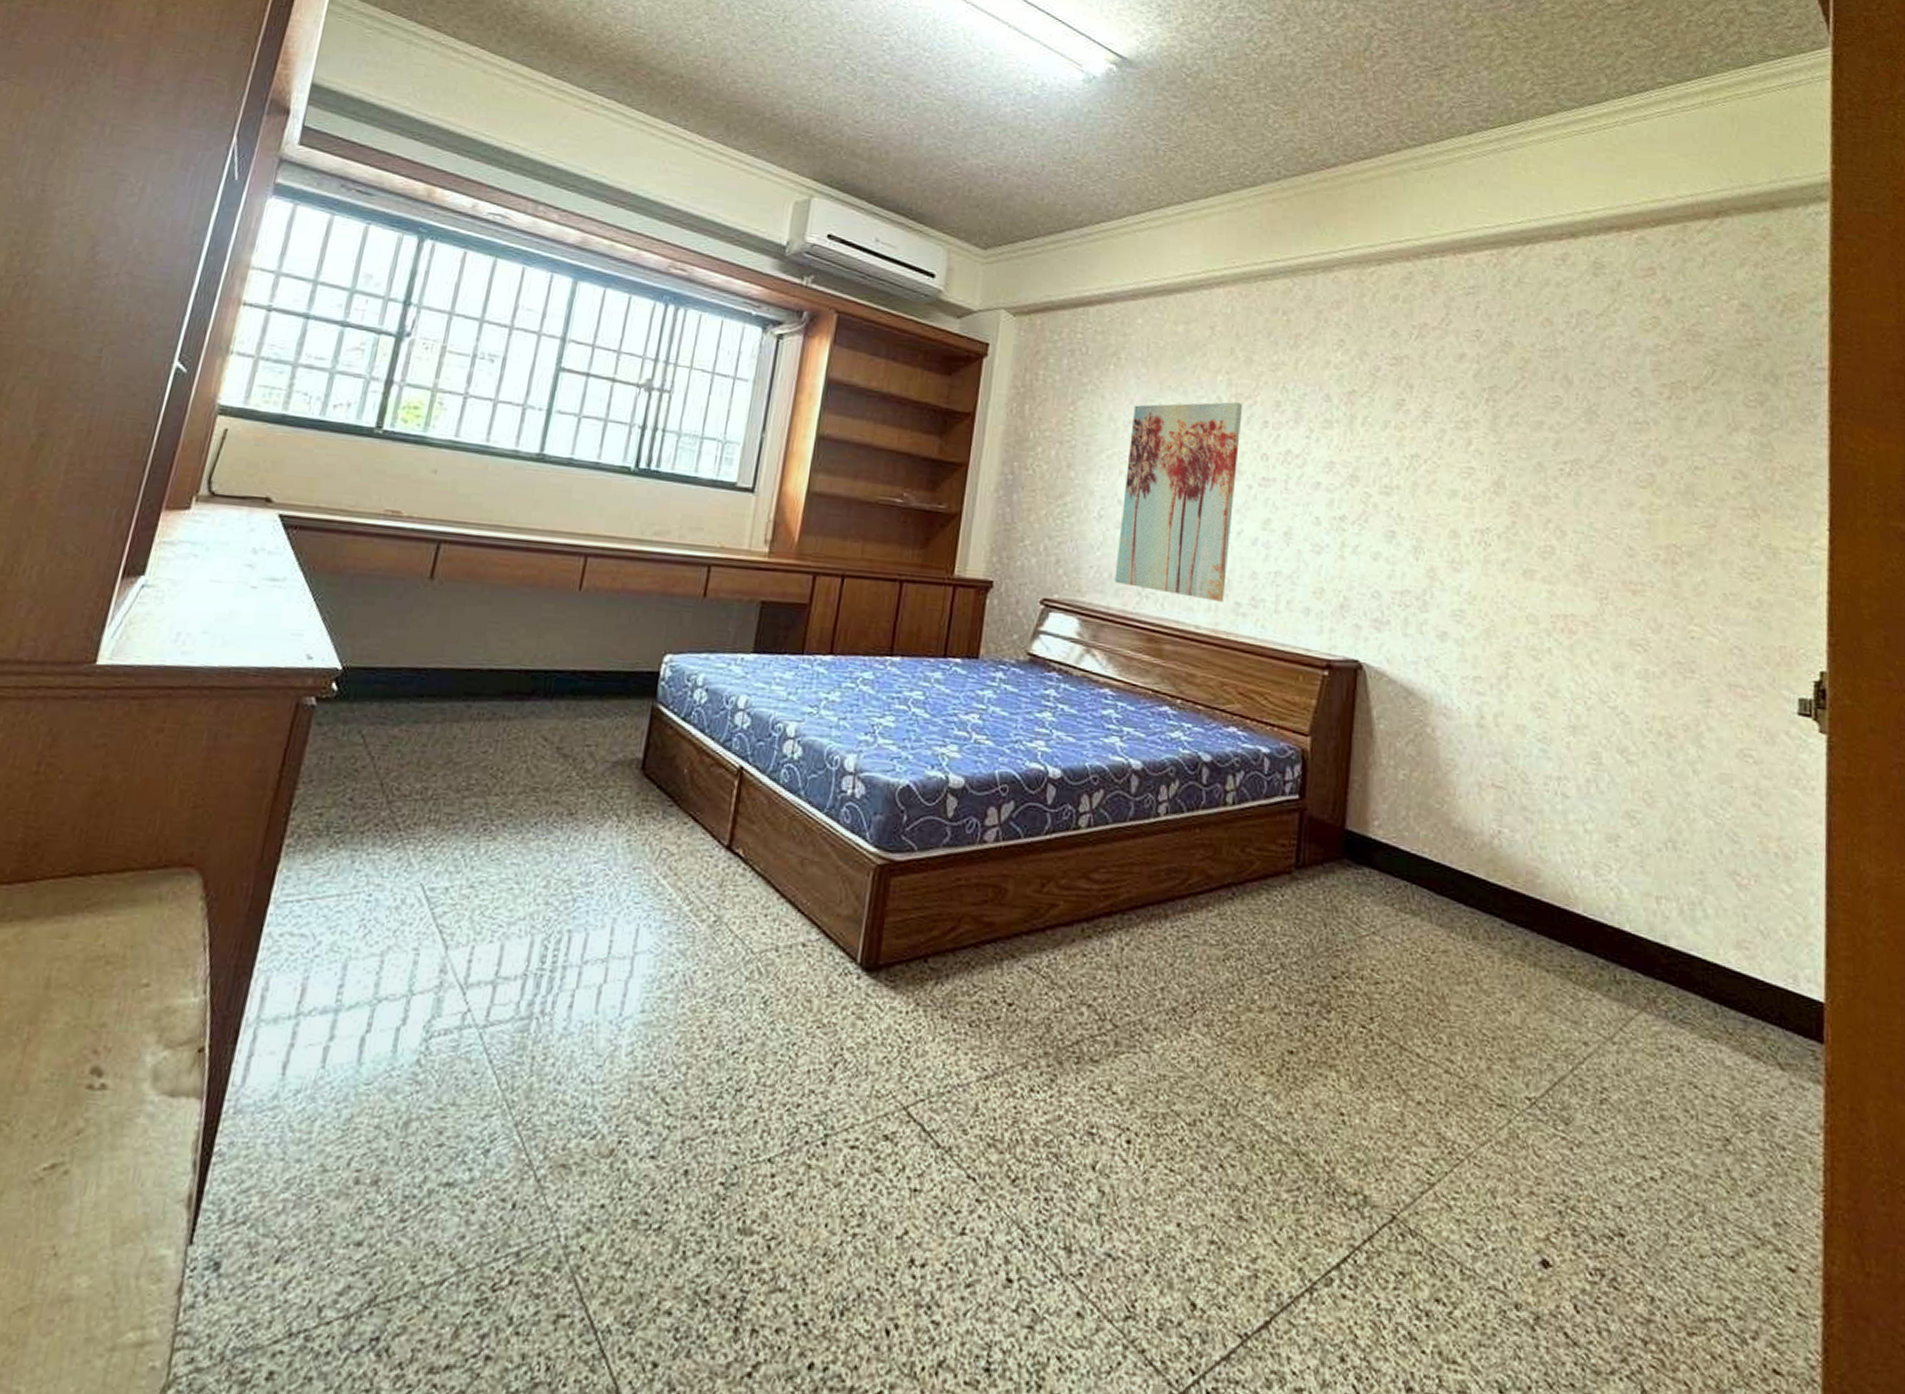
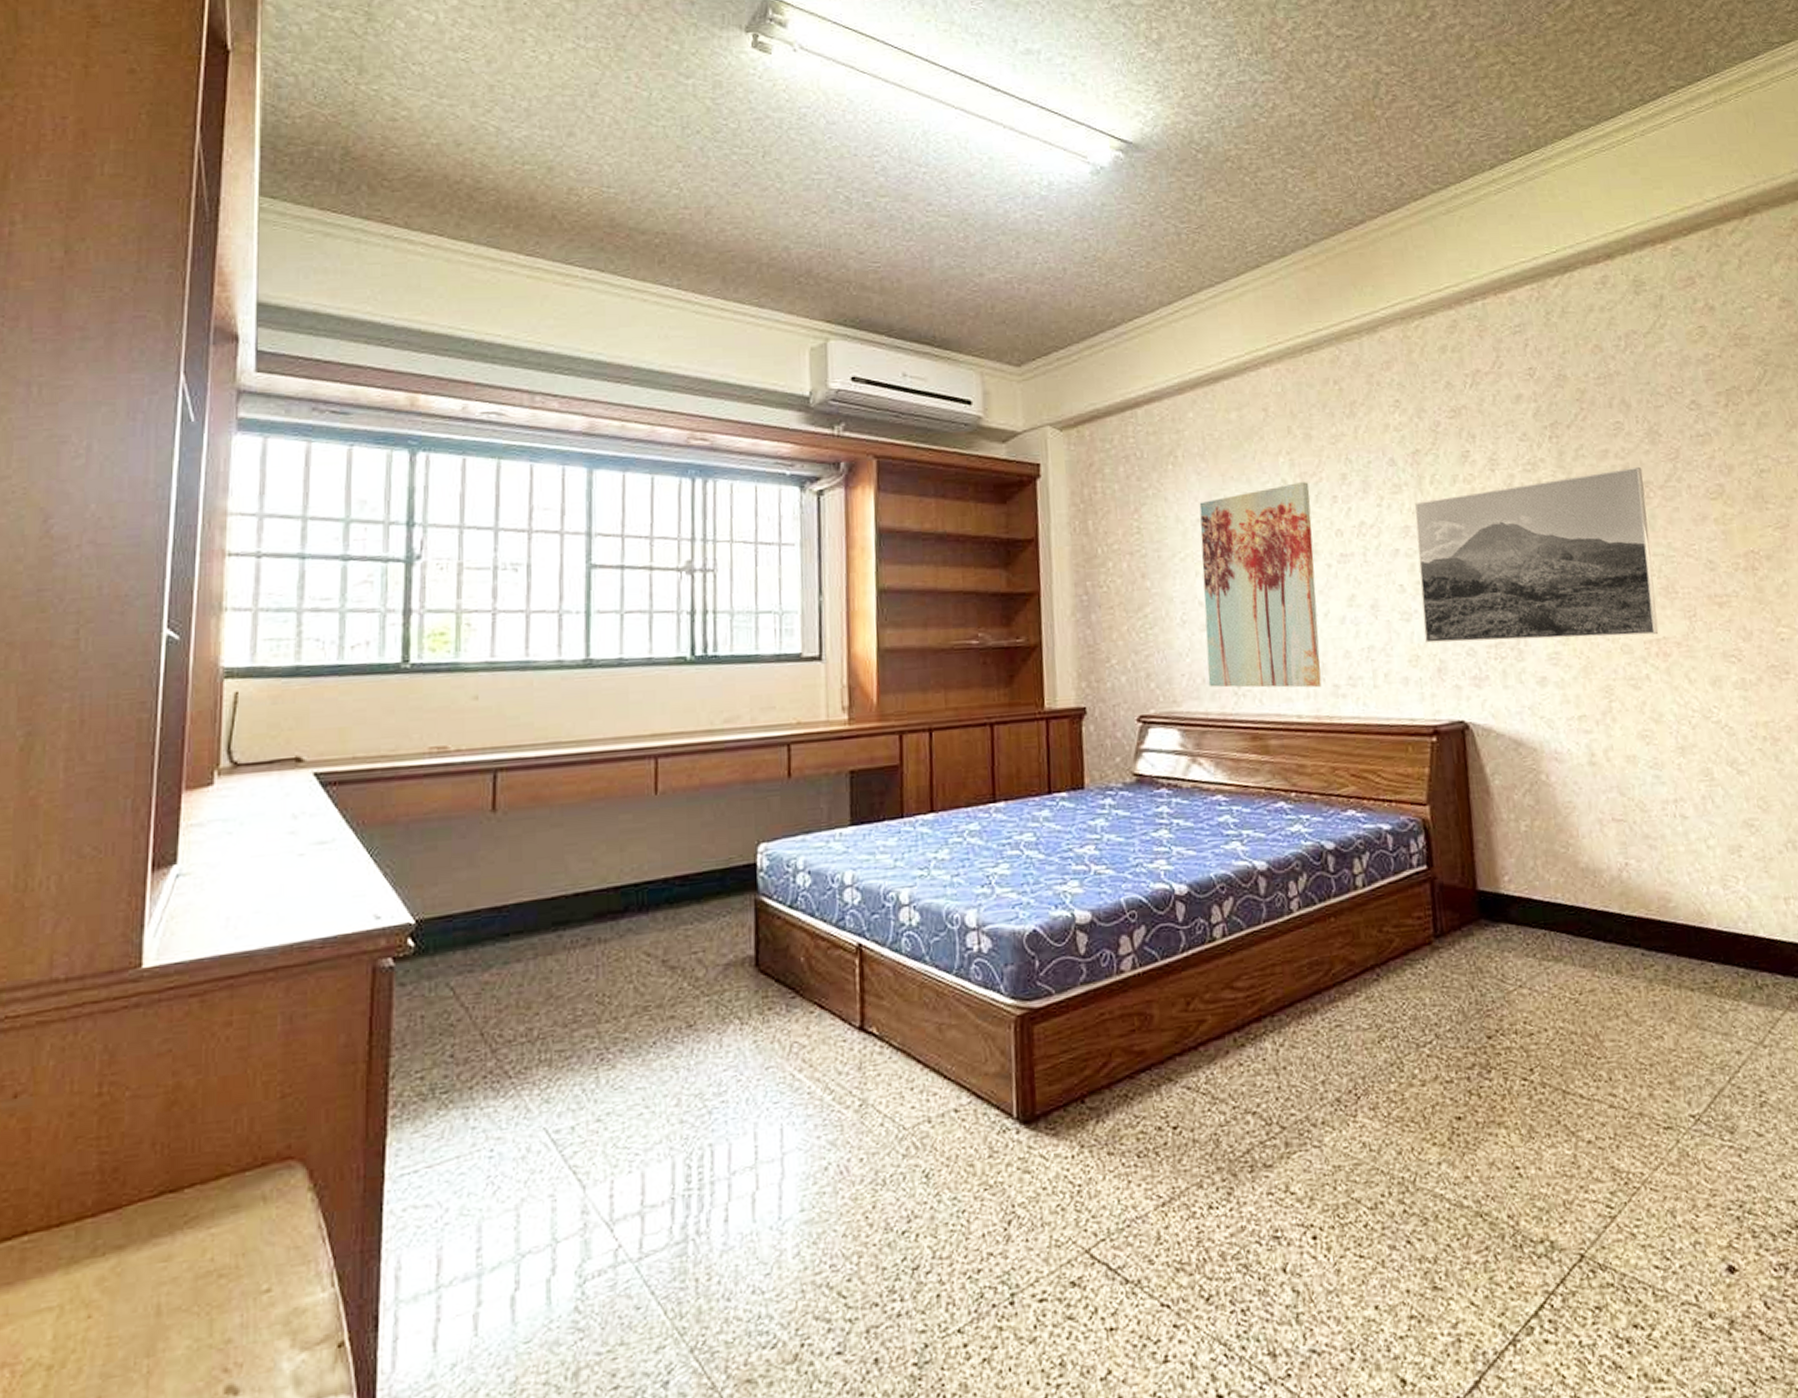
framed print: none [1333,440,1575,610] -> present [1415,466,1659,643]

